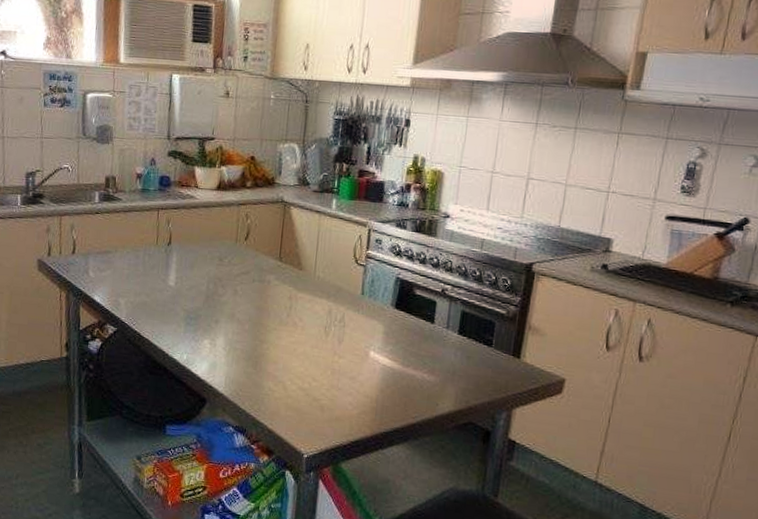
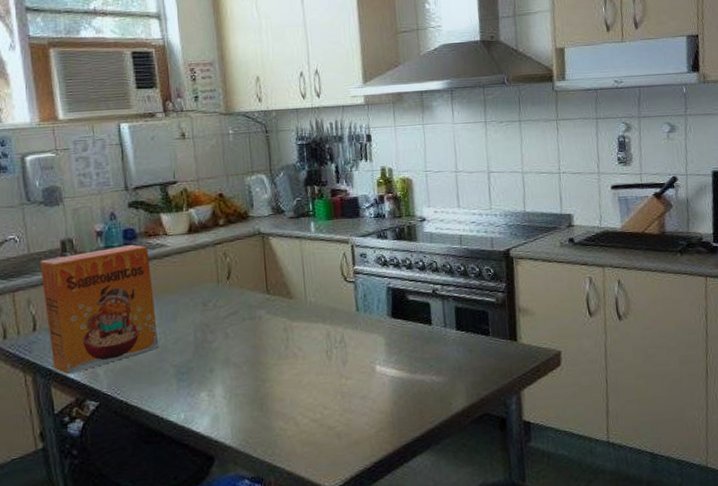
cereal box: none [84,191,179,299] -> present [40,244,159,375]

